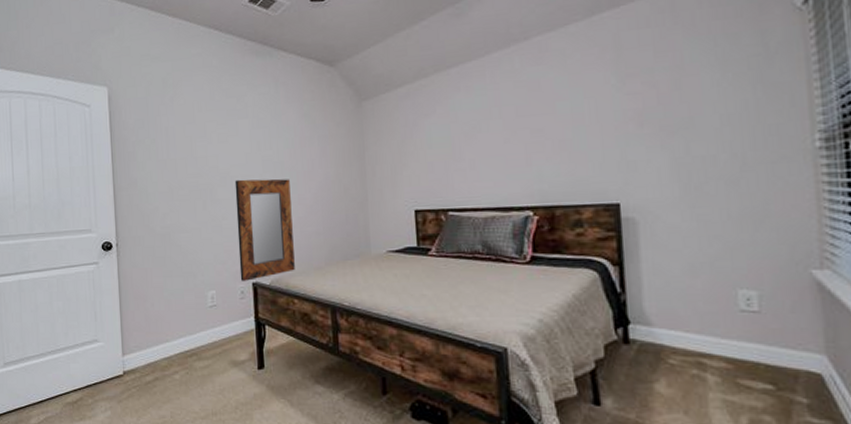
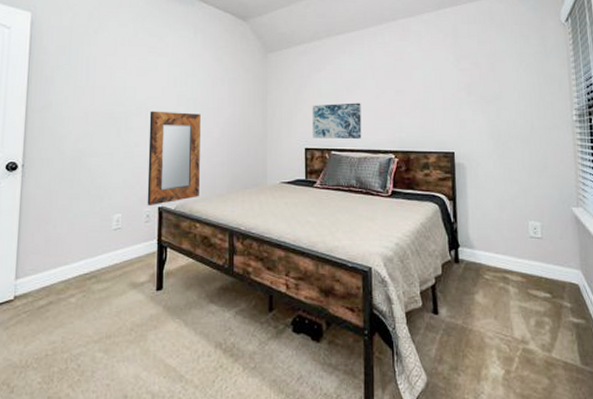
wall art: none [421,150,487,198] -> present [312,103,362,140]

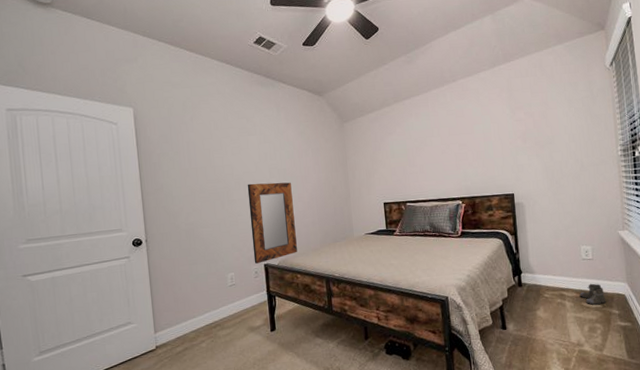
wall art: present [312,103,362,140] -> none [387,158,432,194]
boots: none [525,267,557,294] -> present [579,283,606,305]

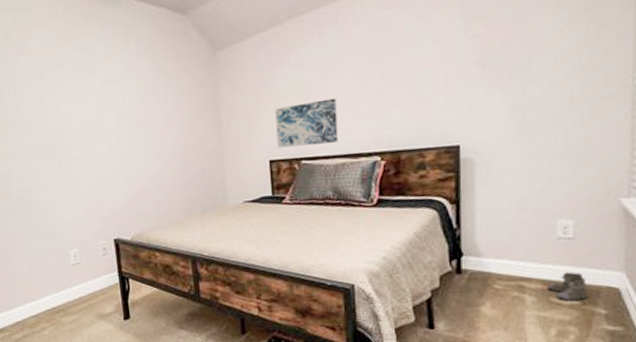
home mirror: present [247,182,297,264] -> none [90,134,155,238]
wall art: none [387,158,432,194] -> present [275,98,338,148]

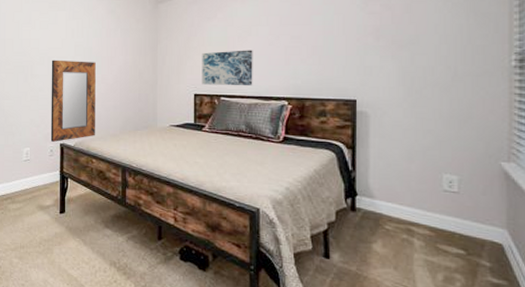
home mirror: none [90,134,155,238] -> present [50,60,96,142]
boots: present [547,272,588,301] -> none [435,222,473,252]

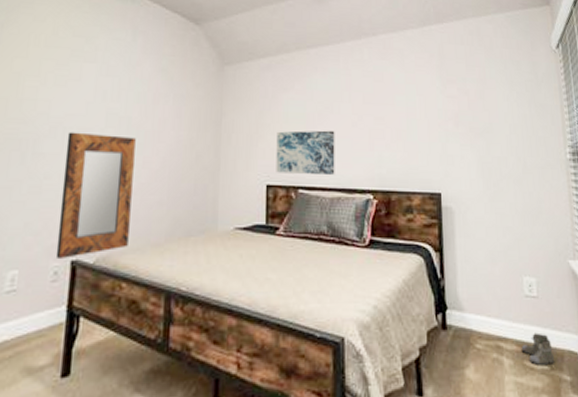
boots: none [435,222,473,252] -> present [521,332,555,366]

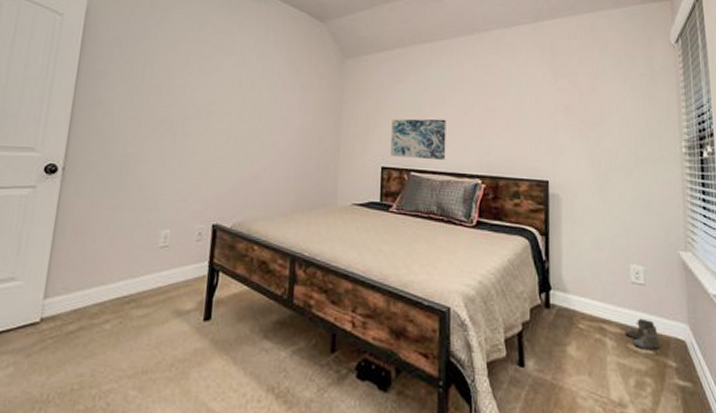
home mirror: present [55,132,136,258] -> none [200,115,267,222]

